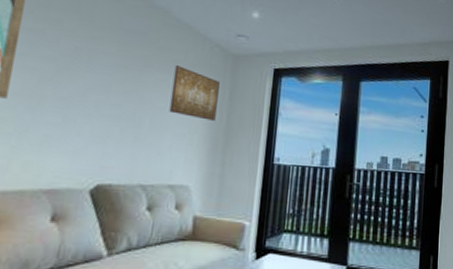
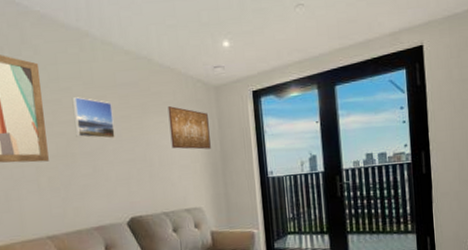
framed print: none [52,31,109,89] -> present [72,97,115,140]

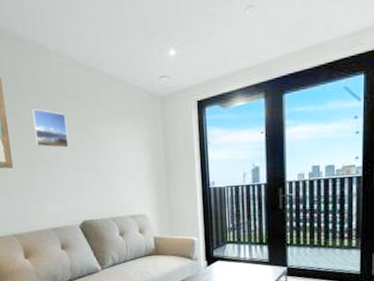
wall art: present [167,106,211,150] -> none [115,117,155,160]

